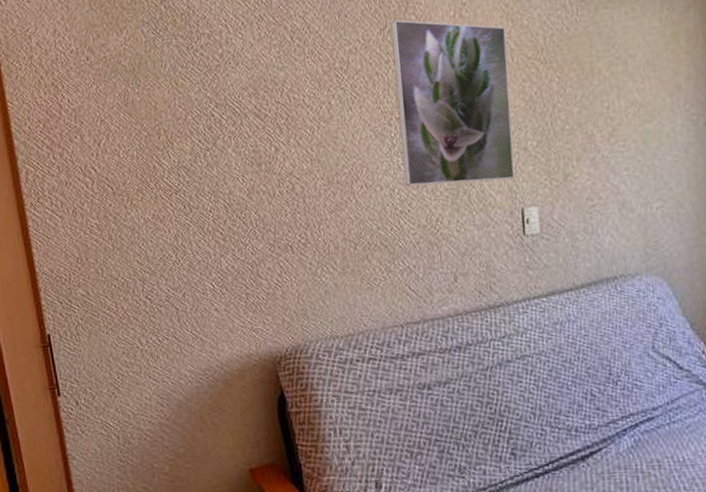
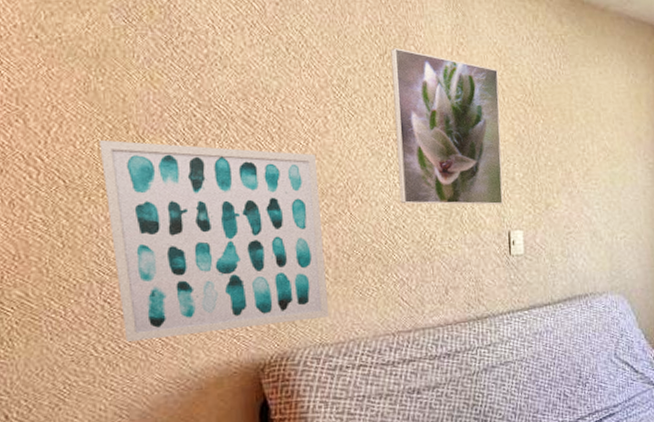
wall art: none [137,141,339,336] -> present [99,139,330,343]

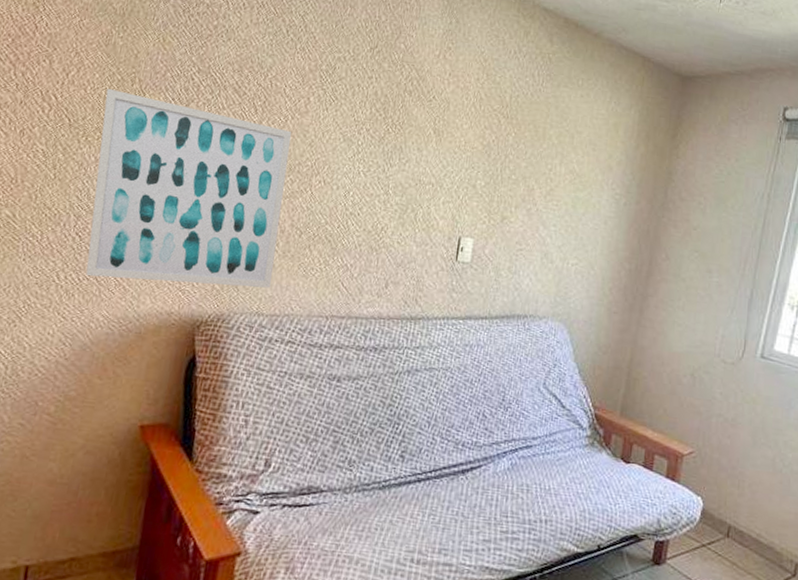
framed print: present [390,48,503,205] -> none [360,44,480,210]

